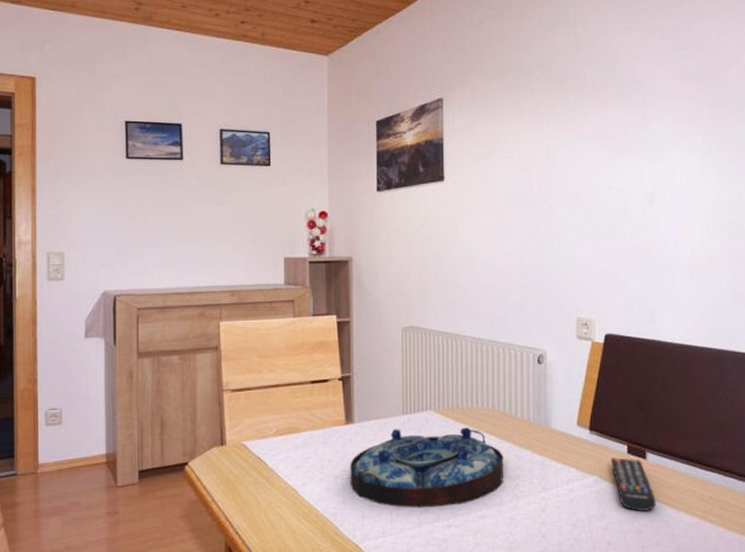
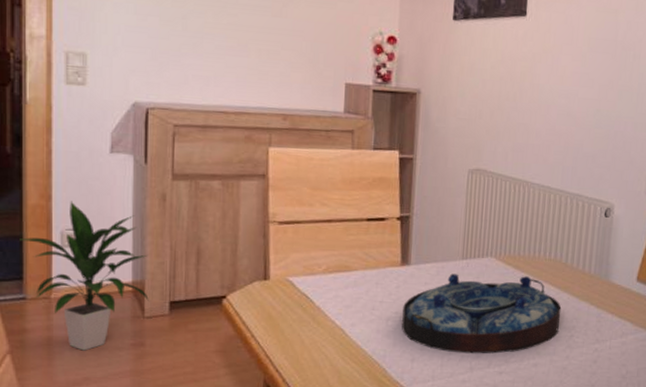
indoor plant: none [11,383,122,521] -> present [20,201,150,351]

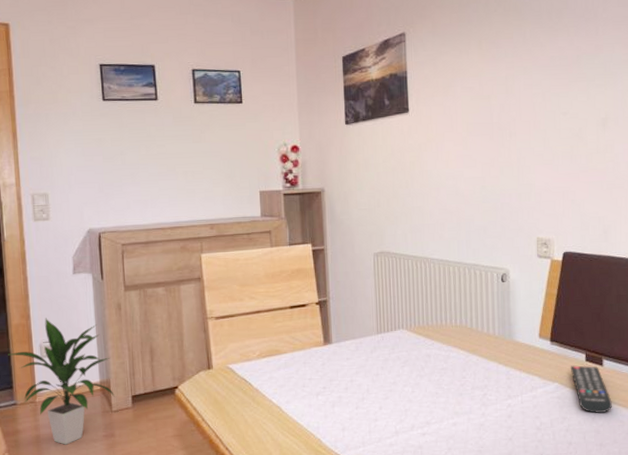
serving tray: present [402,273,562,354] -> none [330,343,473,420]

